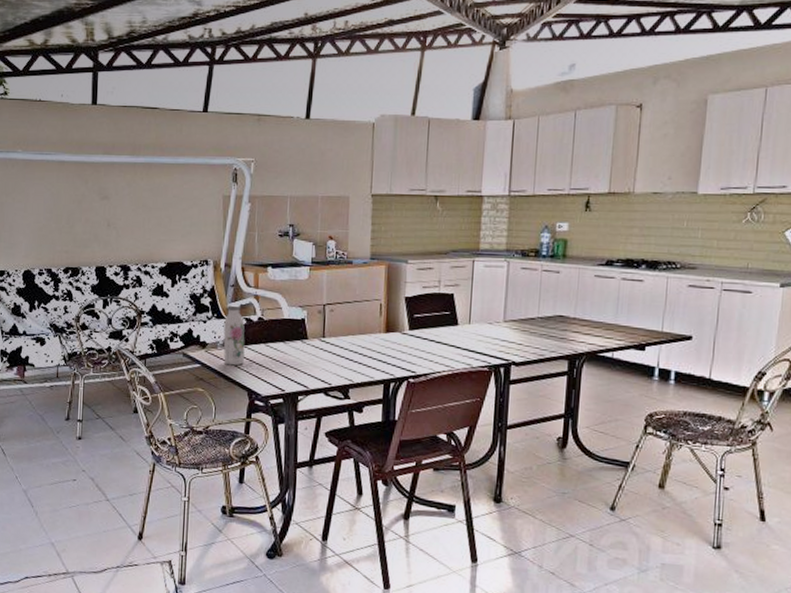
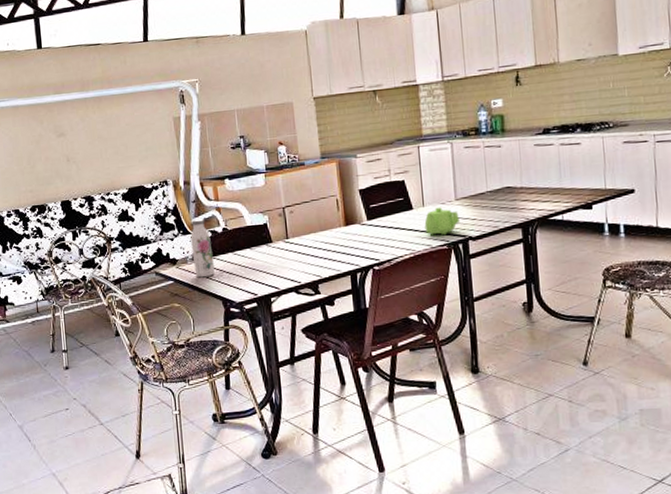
teapot: none [467,326,506,357] -> present [424,207,460,236]

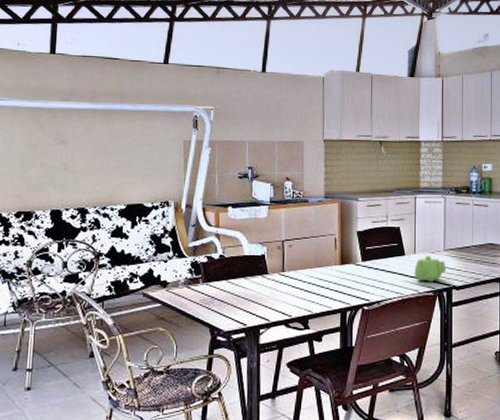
water bottle: present [190,218,215,278] -> none [184,243,207,303]

